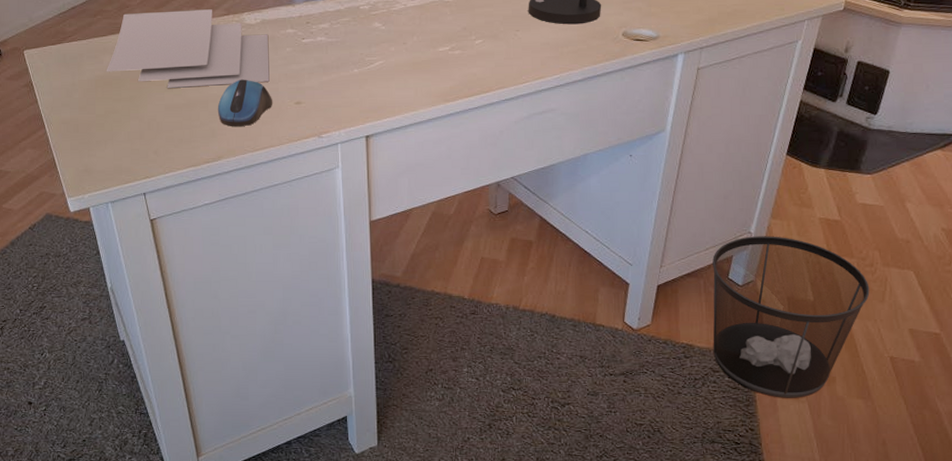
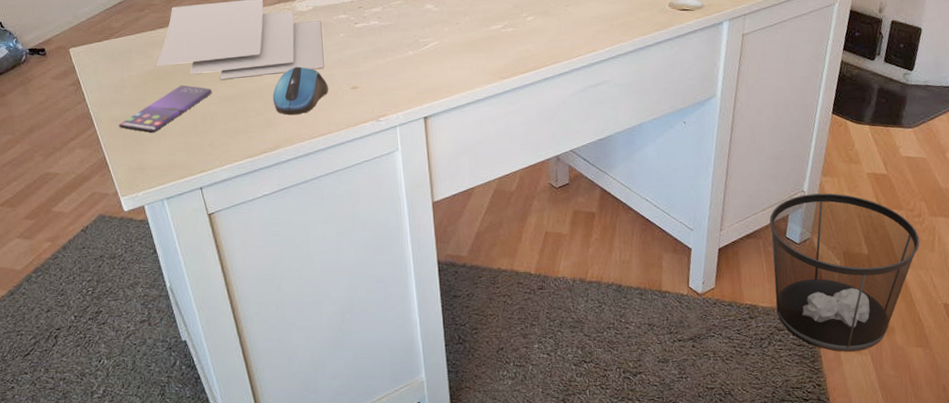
smartphone: none [68,91,159,137] -> present [118,85,212,133]

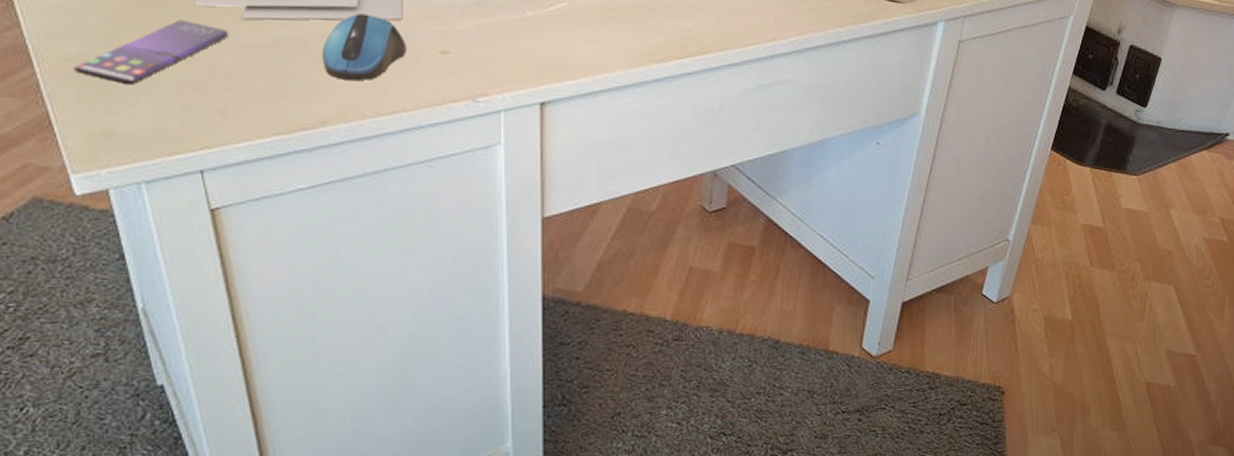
waste bin: present [769,193,920,352] -> none [961,244,1130,434]

